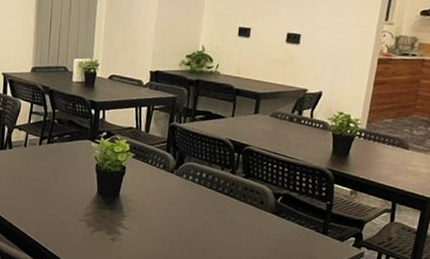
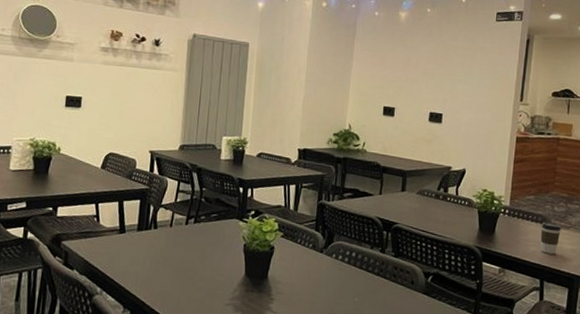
coffee cup: none [395,145,419,178] -> present [540,222,561,254]

